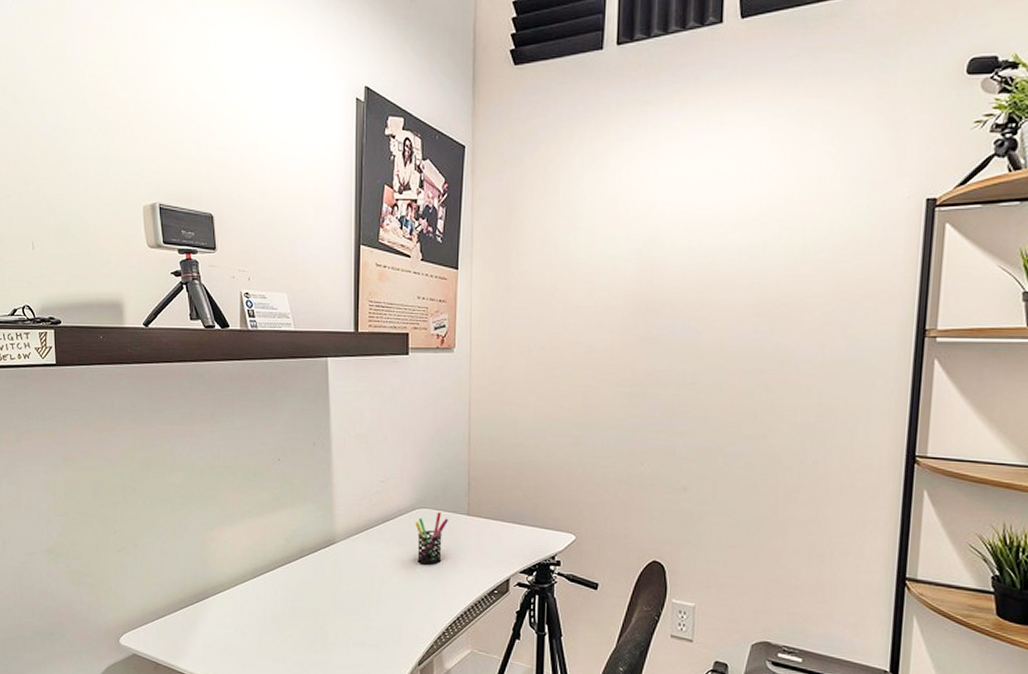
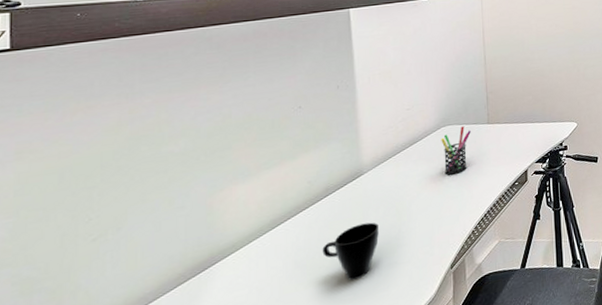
cup: none [297,594,349,649] -> present [322,222,379,281]

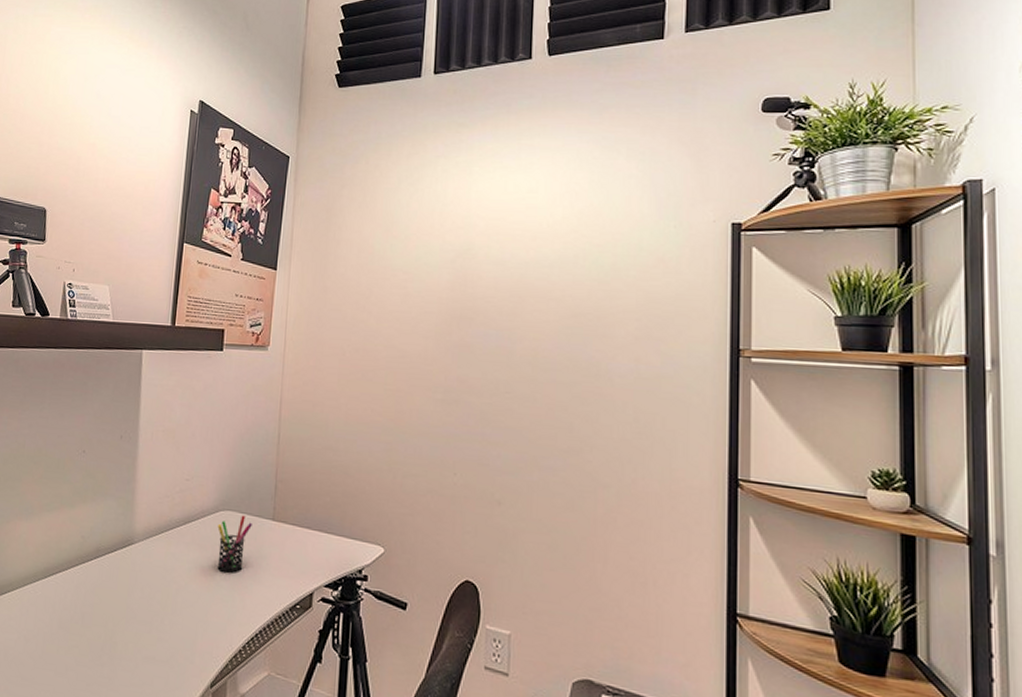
cup: present [322,222,379,281] -> none [85,600,142,663]

